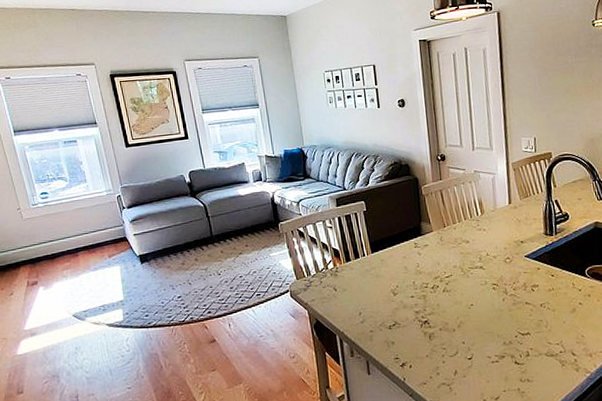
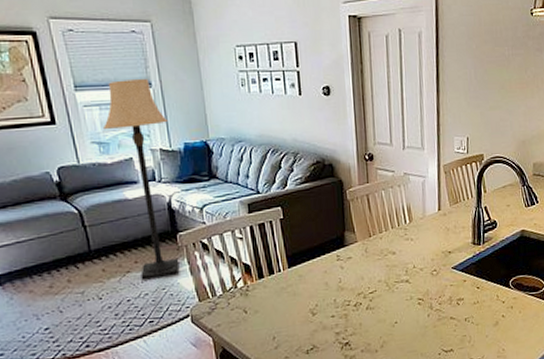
lamp: none [222,101,281,259] -> present [102,79,179,279]

